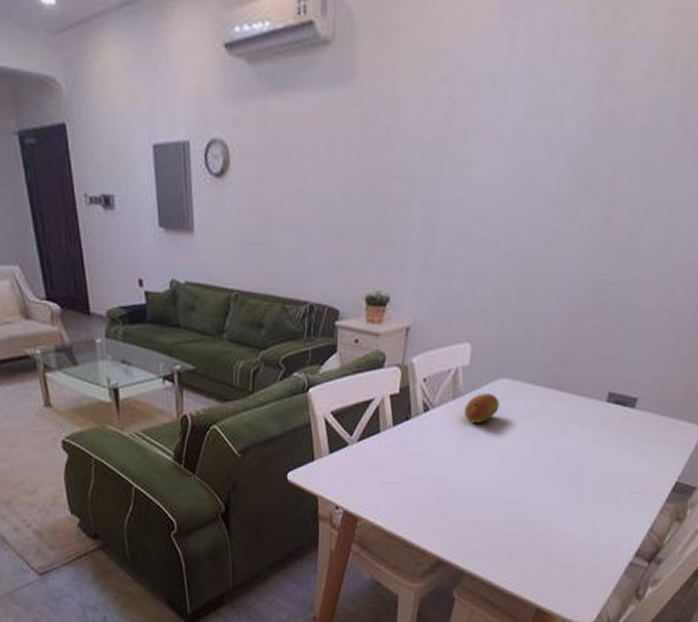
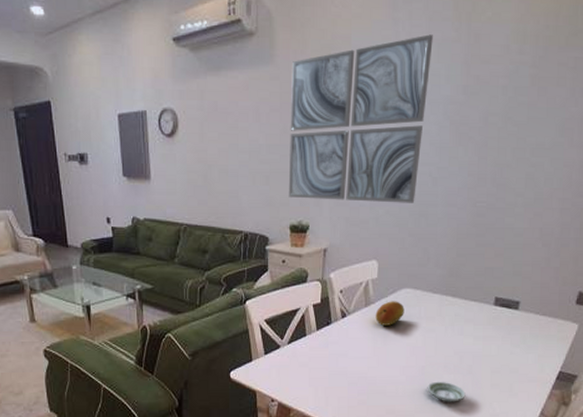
wall art: none [365,52,559,273] -> present [288,34,433,203]
saucer: none [519,490,565,515] -> present [427,381,466,402]

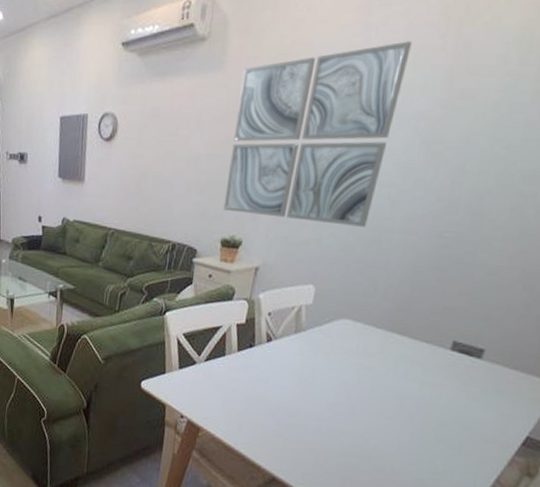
fruit: present [375,301,404,326] -> none [305,330,340,357]
saucer: present [427,381,466,402] -> none [356,424,403,451]

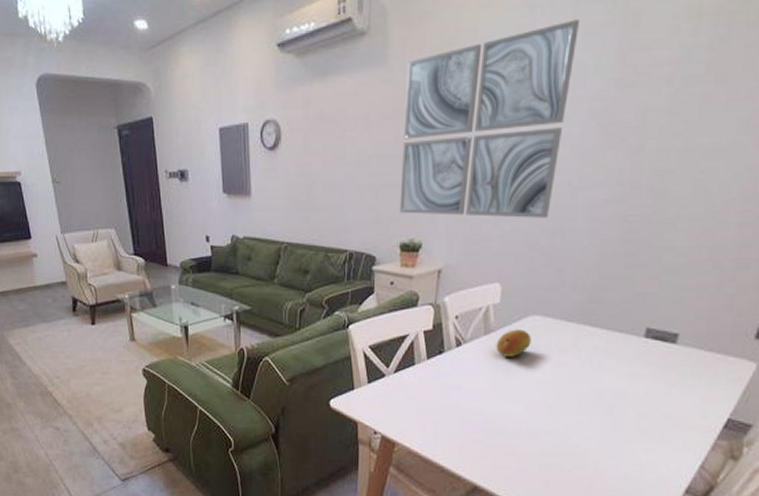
fruit: none [305,330,340,357] -> present [496,329,532,357]

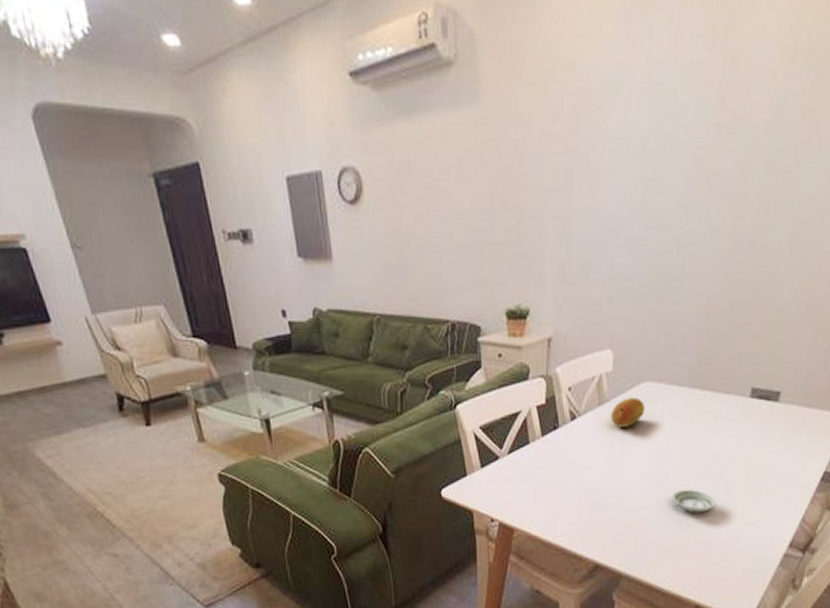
wall art: present [399,19,579,218] -> none [502,57,679,278]
saucer: none [555,422,604,447] -> present [671,489,716,513]

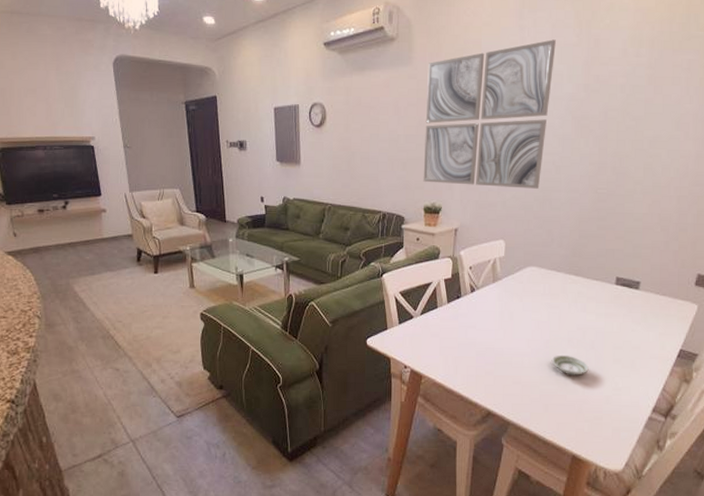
wall art: none [502,57,679,278] -> present [423,39,556,189]
fruit: present [610,397,645,428] -> none [502,278,530,301]

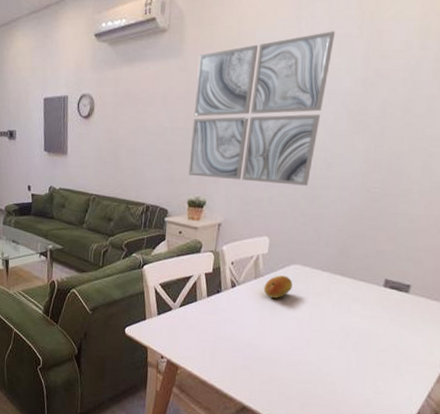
fruit: none [502,278,530,301] -> present [264,275,293,298]
saucer: present [551,354,589,375] -> none [311,354,350,377]

